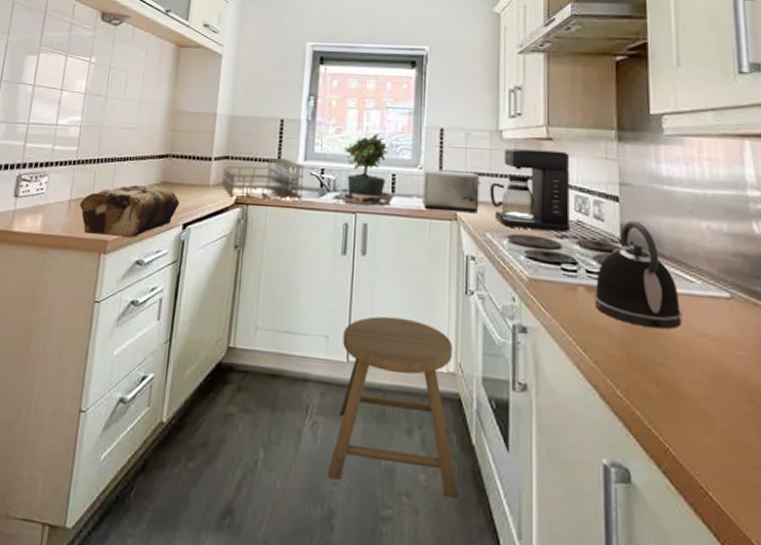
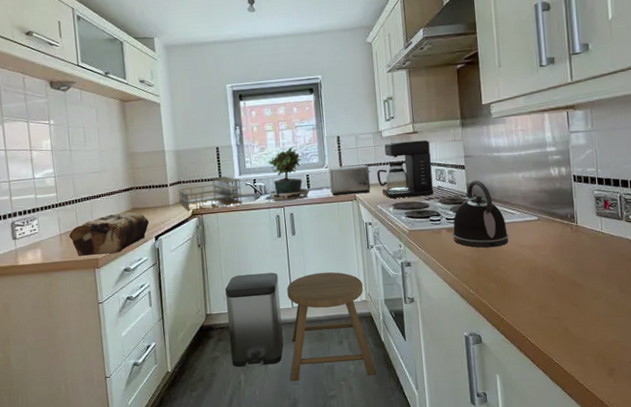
pedal bin: none [250,298,334,445] -> present [225,272,284,368]

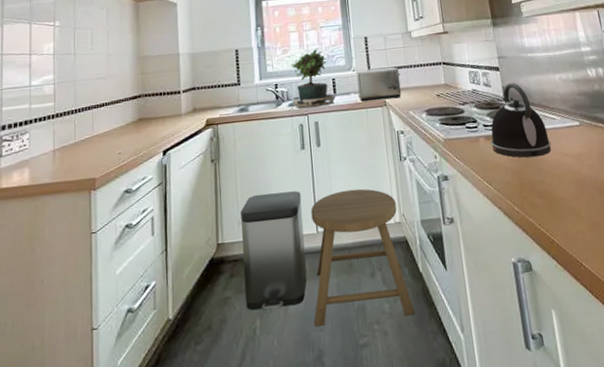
bread loaf: present [69,212,150,256] -> none [63,122,158,176]
dish rack: present [178,176,243,212] -> none [192,81,263,122]
coffee maker: present [377,140,434,199] -> none [407,40,469,104]

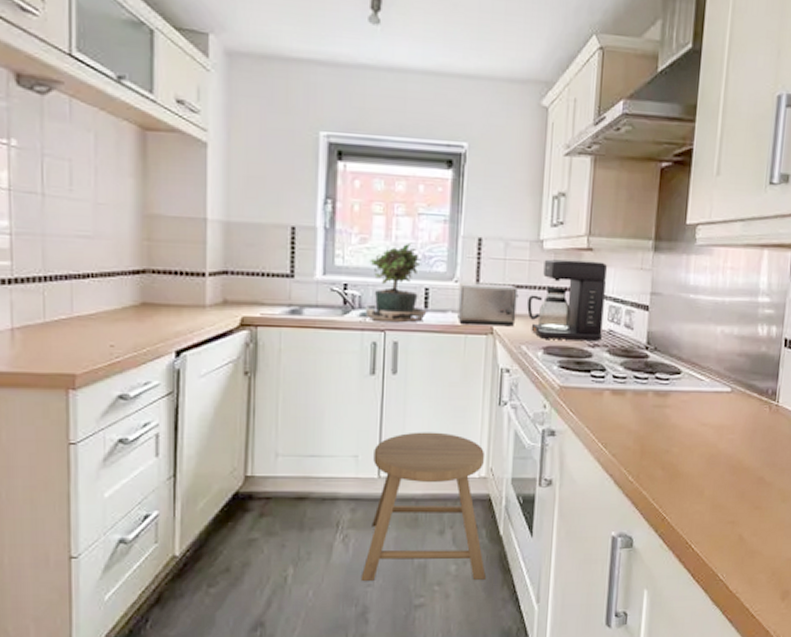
pedal bin: present [240,191,307,311] -> none [277,423,363,558]
coffee maker: none [407,40,469,104] -> present [527,259,608,341]
kettle: present [490,82,551,158] -> none [616,327,691,421]

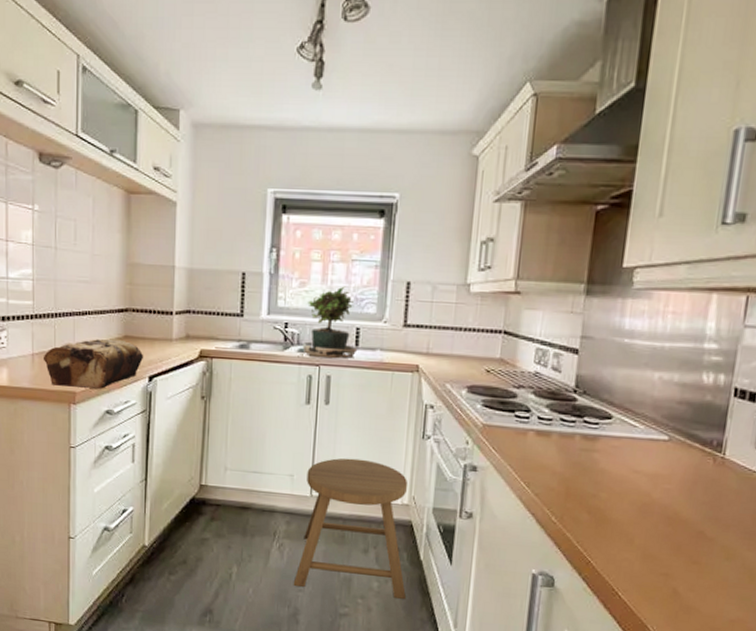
bread loaf: none [27,307,169,369] -> present [43,338,144,389]
toaster: present [457,282,519,327] -> none [385,323,445,366]
coffee maker: present [527,259,608,341] -> none [452,302,536,382]

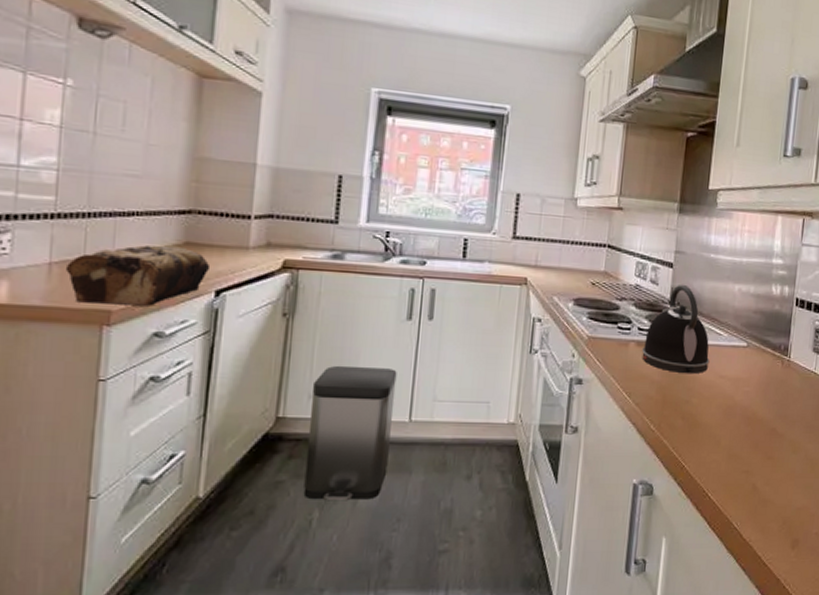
pedal bin: none [224,443,298,562] -> present [303,365,397,501]
stool: present [293,458,407,599] -> none [386,377,514,525]
potted plant: present [299,286,358,359] -> none [401,195,465,271]
kettle: none [541,371,622,467] -> present [641,284,710,373]

